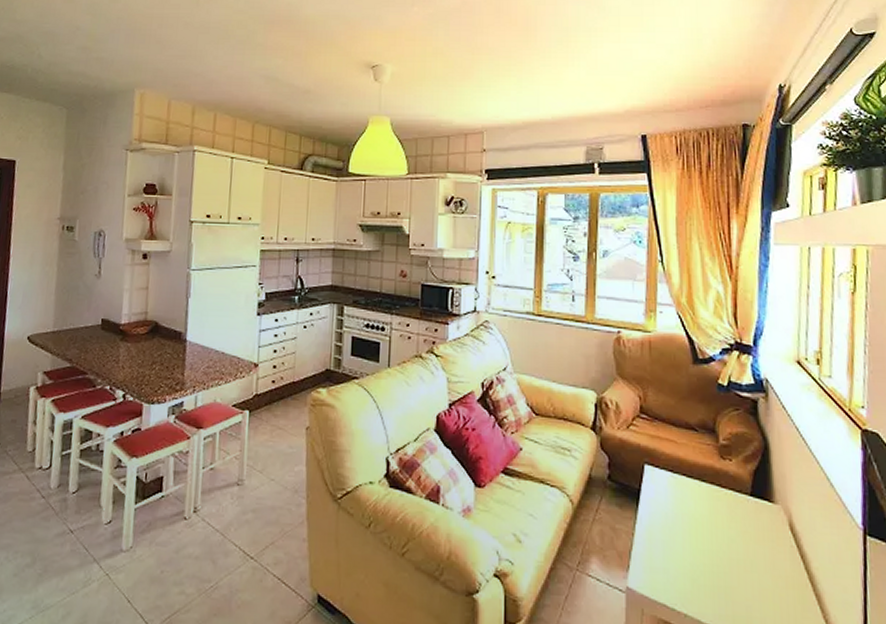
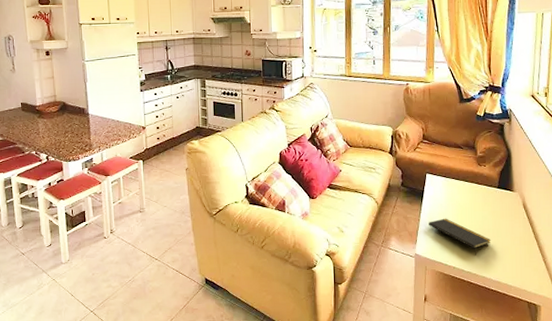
notepad: none [647,535,742,600] -> present [429,218,492,256]

